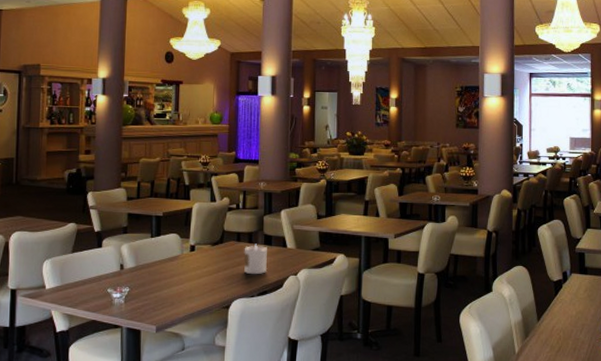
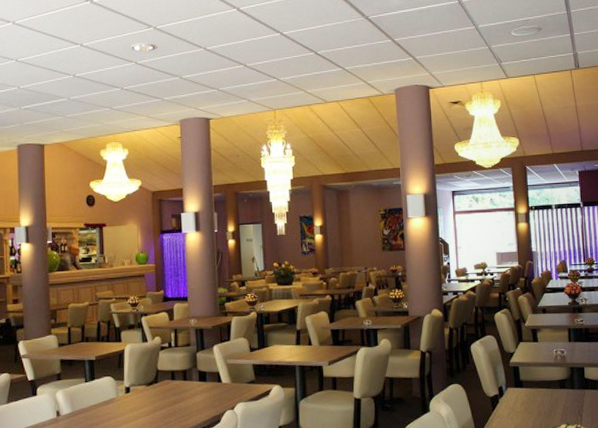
candle: present [243,243,268,275] -> none [179,381,204,412]

